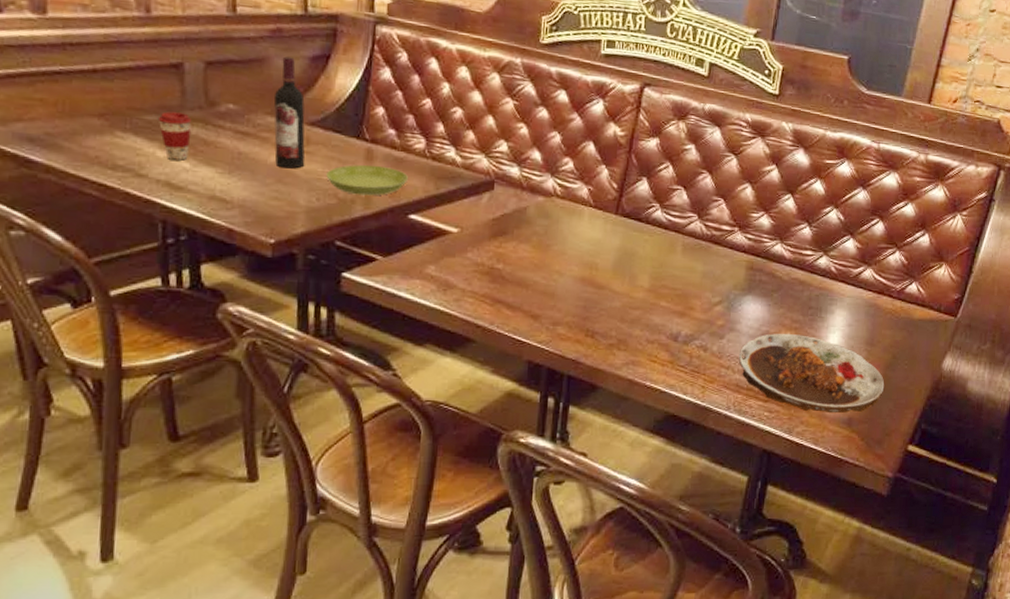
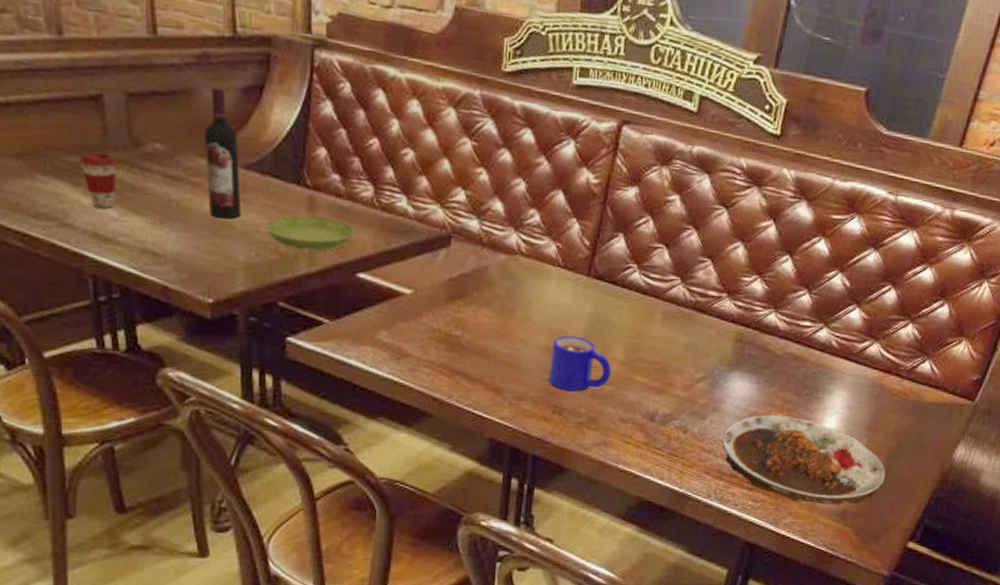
mug: none [582,266,639,317] -> present [549,335,612,392]

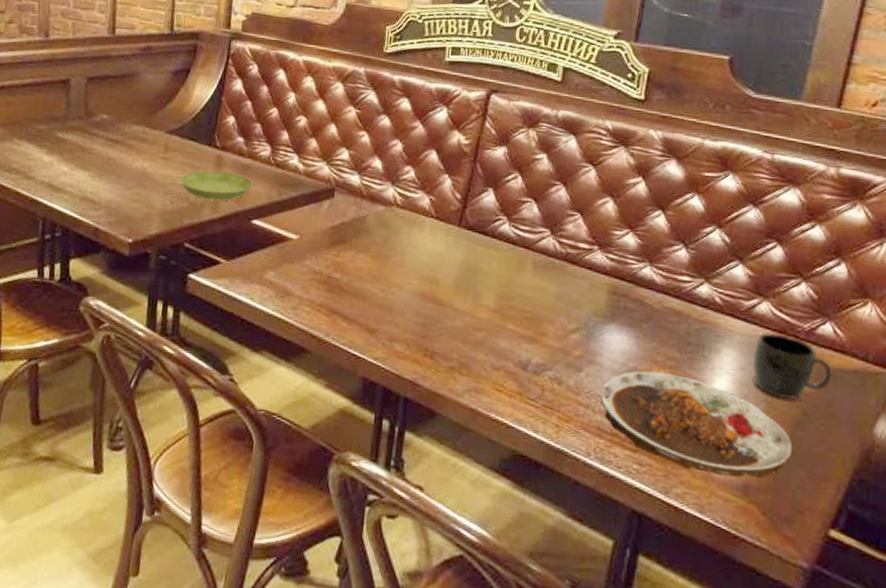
coffee cup: present [79,152,117,208] -> none [46,121,73,165]
wine bottle: present [203,87,242,219] -> none [138,71,166,174]
mug: present [549,335,612,392] -> none [421,281,483,337]
mug: none [859,373,926,433] -> present [753,332,832,400]

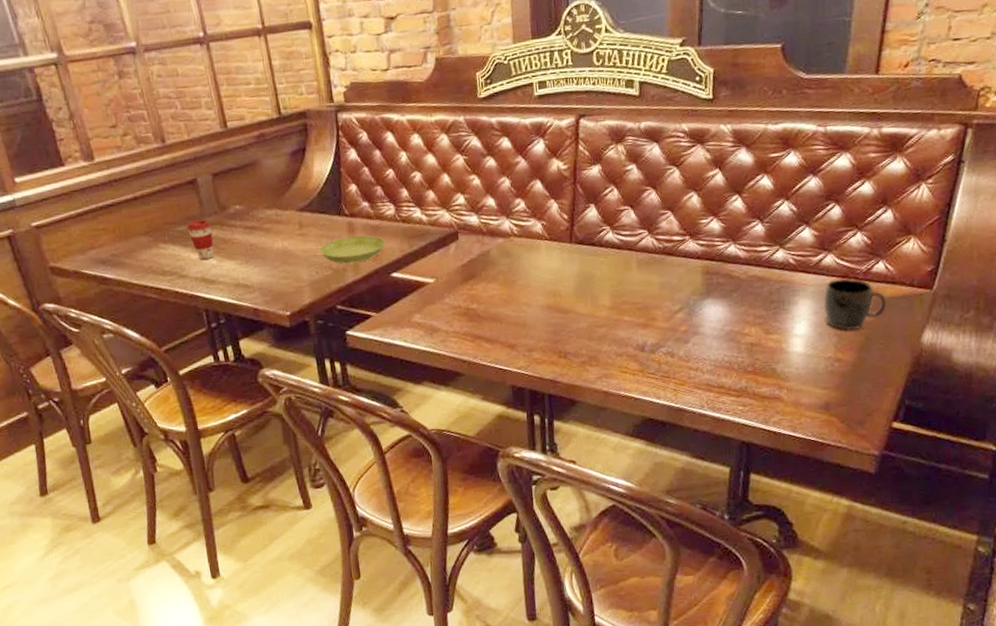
coffee cup: none [46,121,73,165] -> present [186,219,214,260]
plate: present [601,371,793,480] -> none [706,329,860,402]

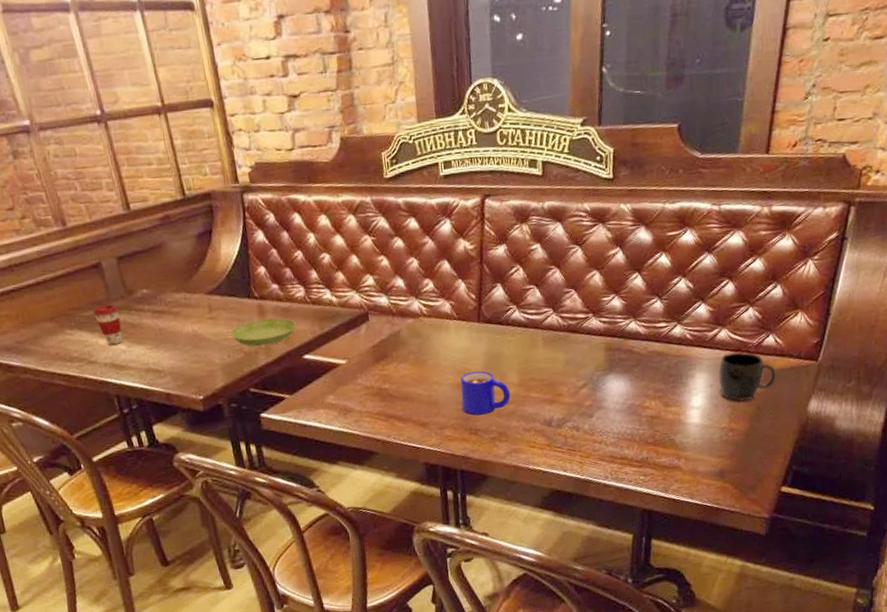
mug: none [550,292,603,338] -> present [460,370,511,415]

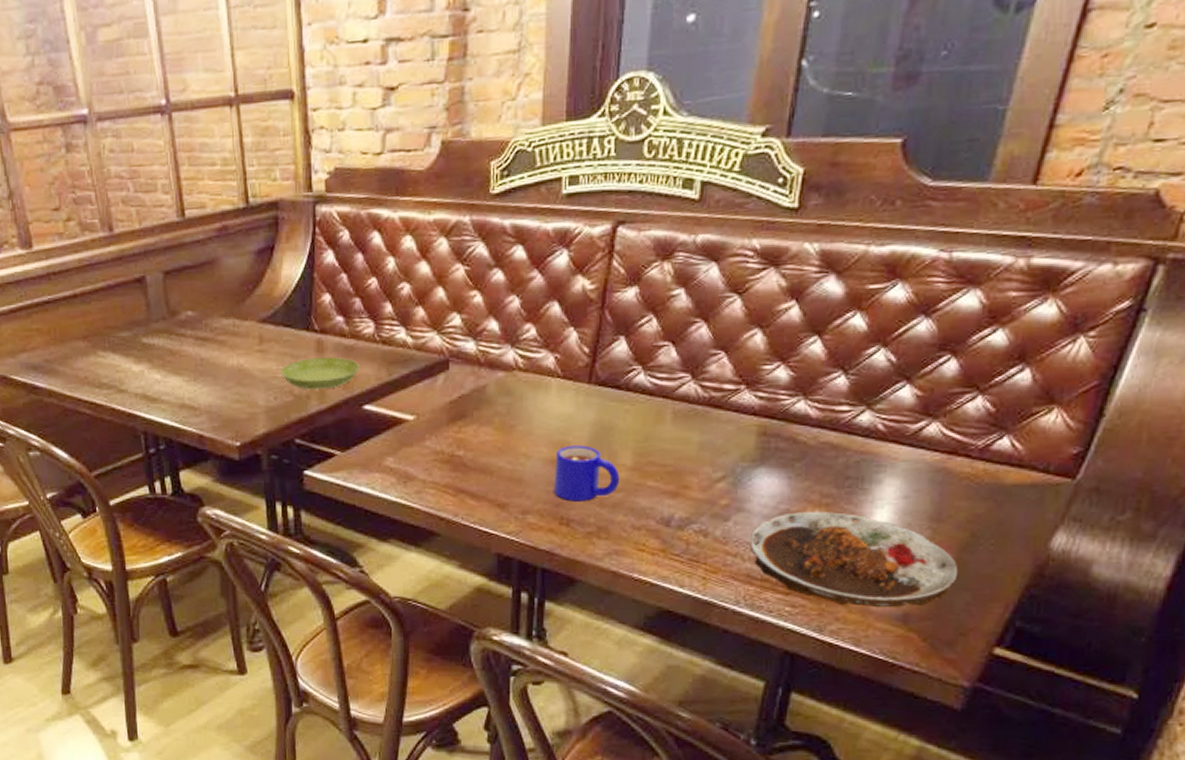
coffee cup: present [93,304,123,345] -> none [130,326,159,373]
plate: none [609,401,752,471] -> present [750,511,959,608]
mug: present [718,352,776,401] -> none [918,455,1007,522]

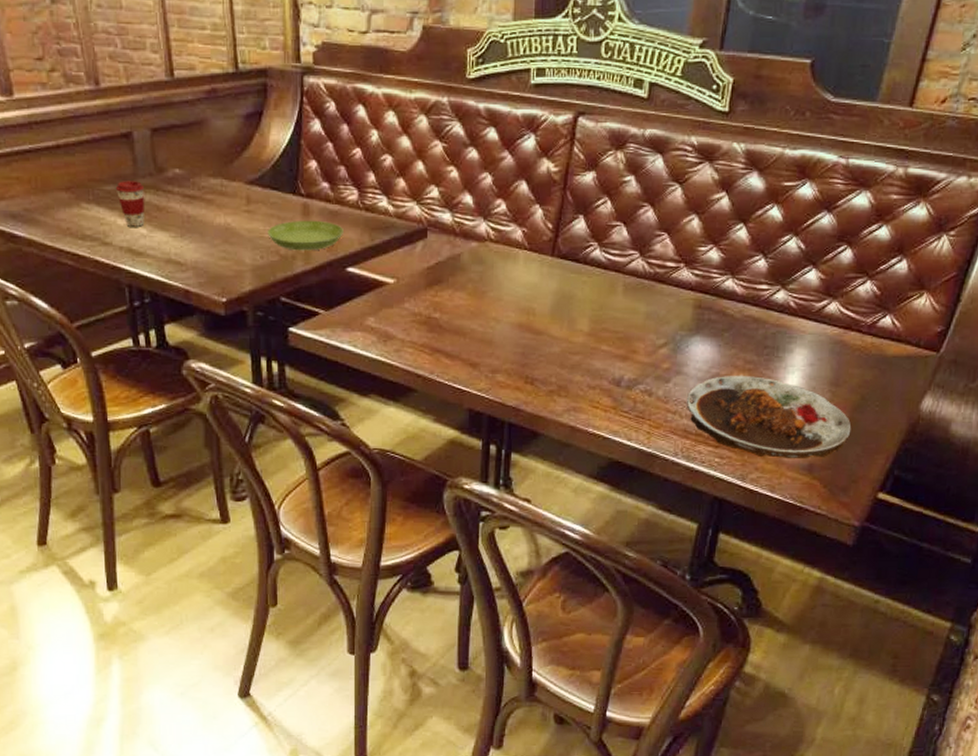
coffee cup: none [130,326,159,373] -> present [115,181,145,227]
mug: present [554,445,620,502] -> none [521,312,578,363]

